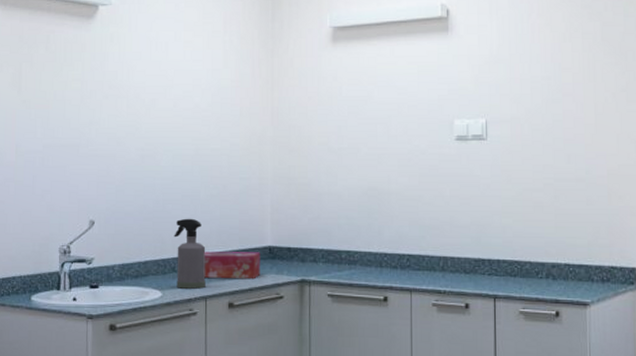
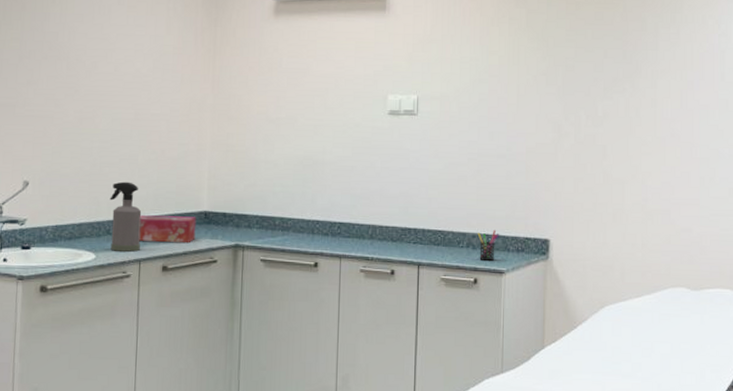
pen holder: none [557,259,581,292] -> present [477,230,499,261]

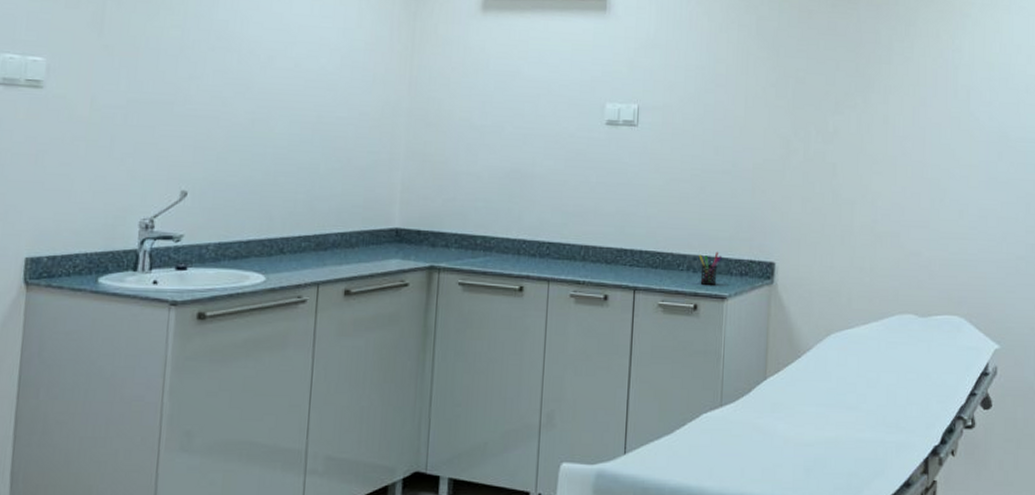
spray bottle: present [110,181,142,252] -> none [284,193,322,273]
tissue box: present [139,215,196,244] -> none [318,232,386,265]

